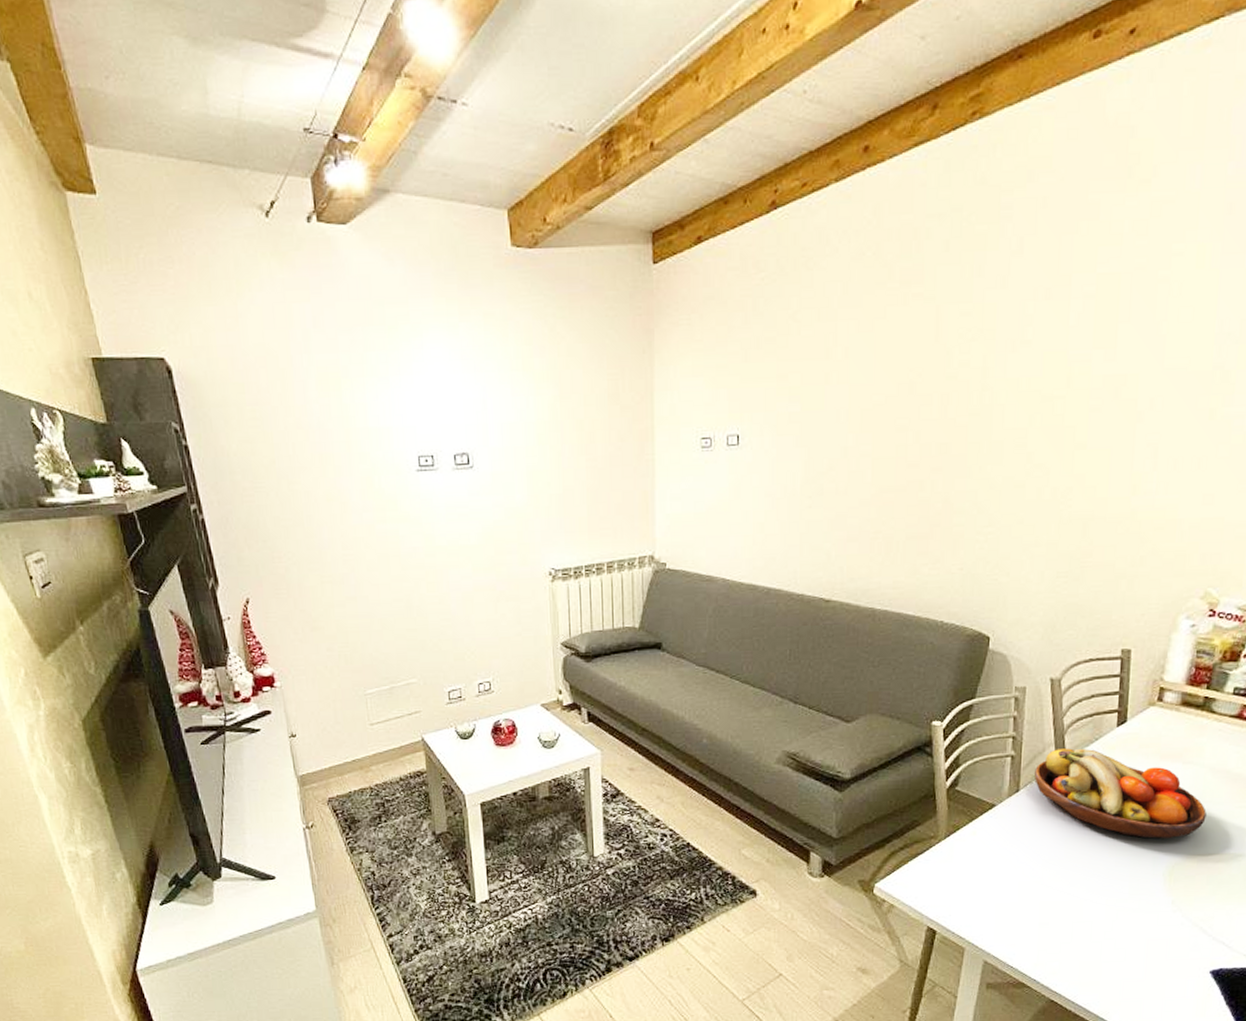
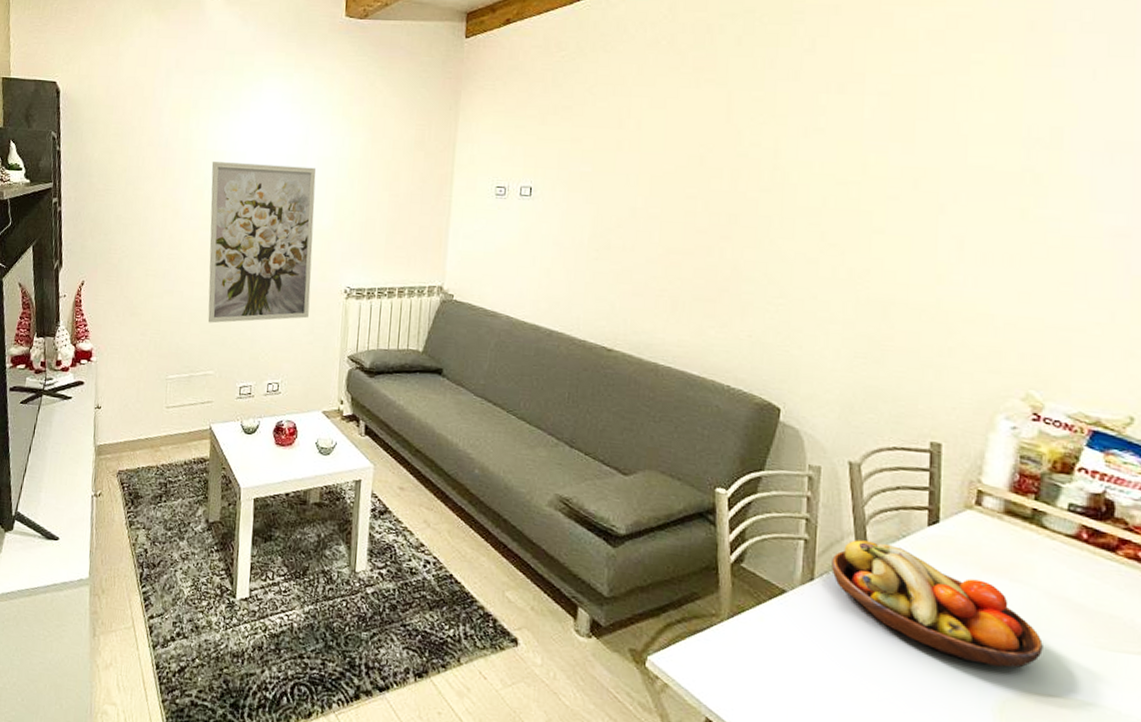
wall art: none [377,436,513,627] -> present [207,161,316,323]

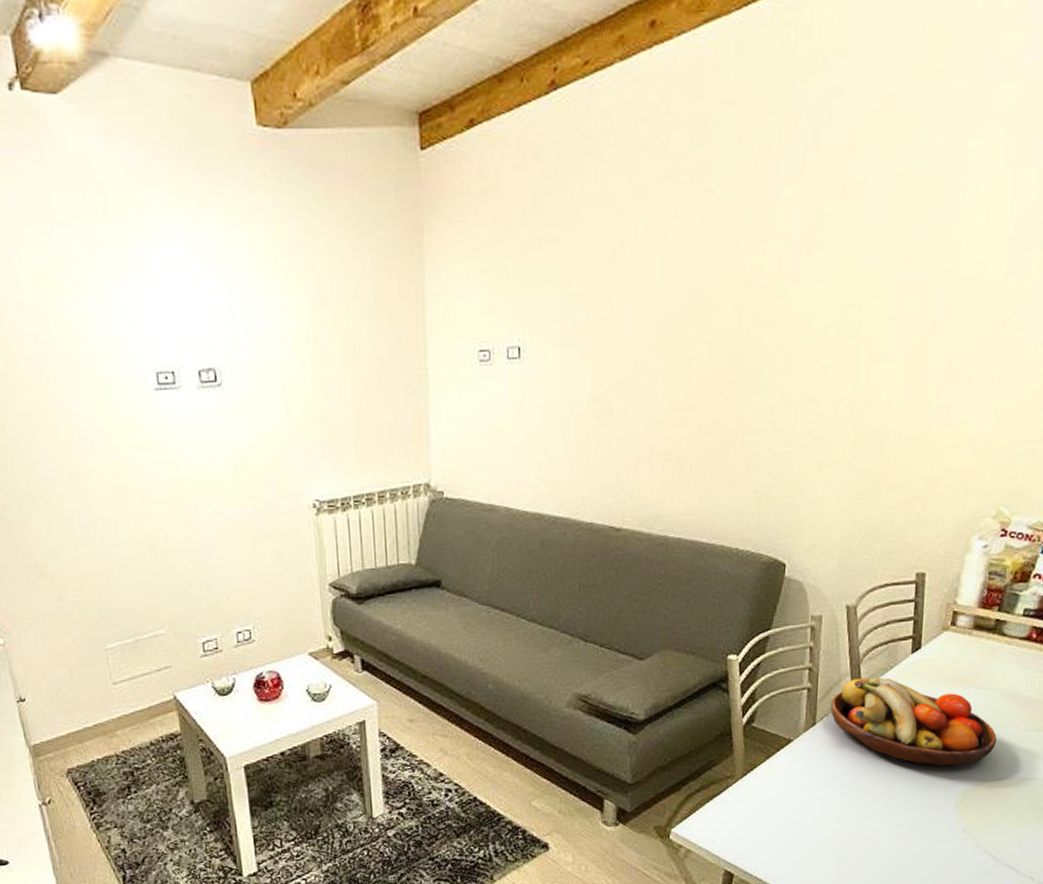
wall art: present [207,161,316,323] -> none [106,349,273,571]

